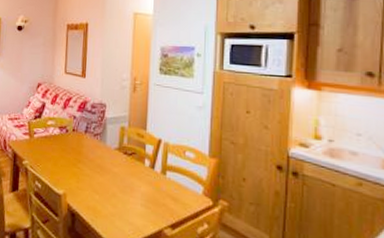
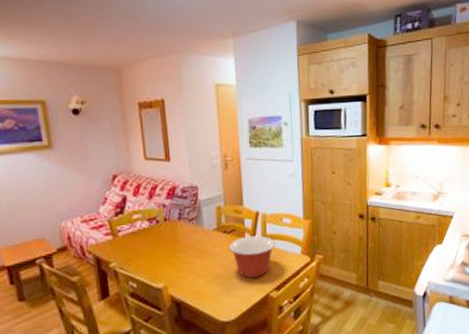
mixing bowl: none [127,162,175,209] -> present [229,235,275,279]

